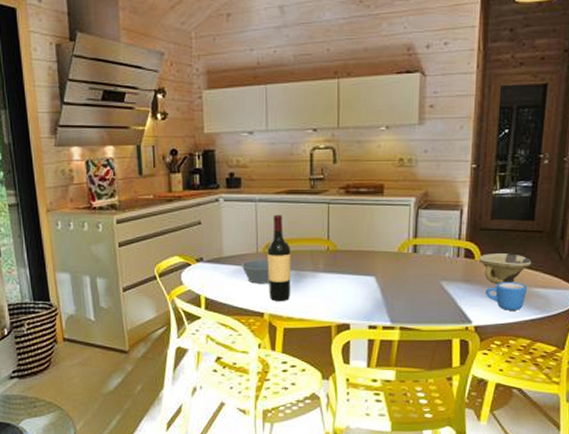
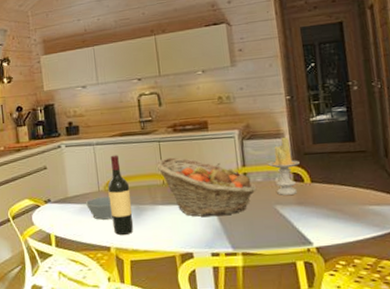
fruit basket: none [322,222,425,289] -> present [156,157,257,217]
candle: none [441,209,474,271] -> present [268,136,300,195]
bowl: present [479,253,532,284] -> none [308,174,362,205]
mug: present [485,281,528,310] -> none [320,201,363,230]

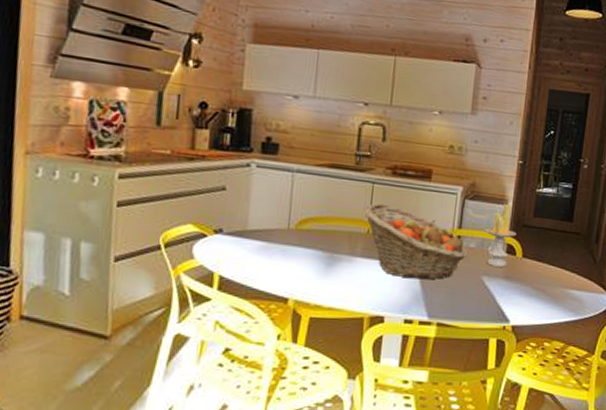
bowl: present [86,196,113,220] -> none [268,236,301,265]
wine bottle: present [107,155,134,235] -> none [296,188,328,286]

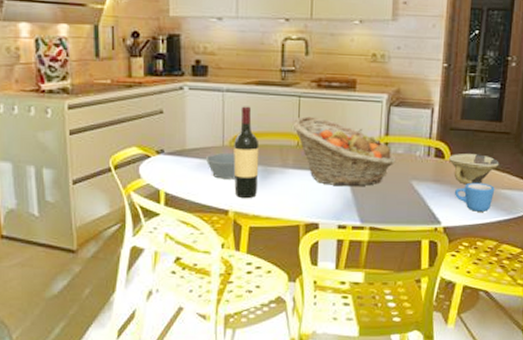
bowl: none [268,236,301,265] -> present [206,152,236,179]
wine bottle: none [296,188,328,286] -> present [233,106,260,198]
candle: present [485,203,516,267] -> none [412,108,444,171]
bowl: none [520,251,569,283] -> present [449,154,499,185]
mug: none [524,281,564,312] -> present [454,182,495,212]

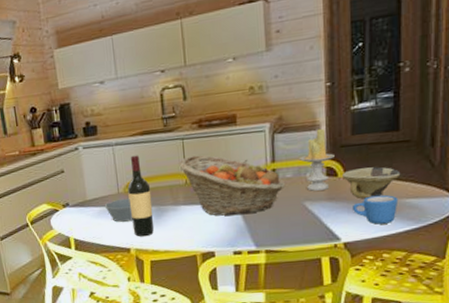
candle: none [412,108,444,171] -> present [300,128,335,191]

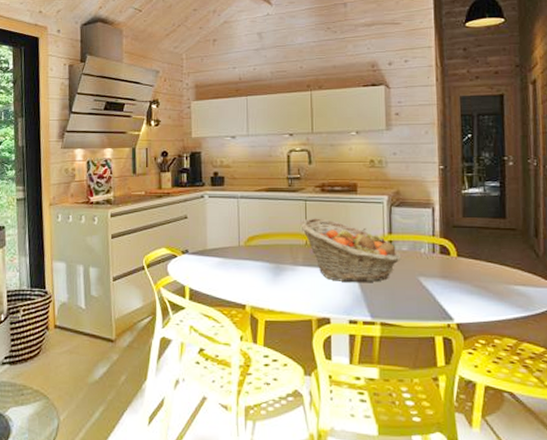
bowl: present [105,198,133,222] -> none [225,252,251,276]
wine bottle: present [127,155,154,236] -> none [249,210,272,293]
candle: present [300,128,335,191] -> none [415,207,447,267]
bowl: present [343,167,401,199] -> none [455,250,509,281]
mug: present [351,194,399,225] -> none [464,278,508,308]

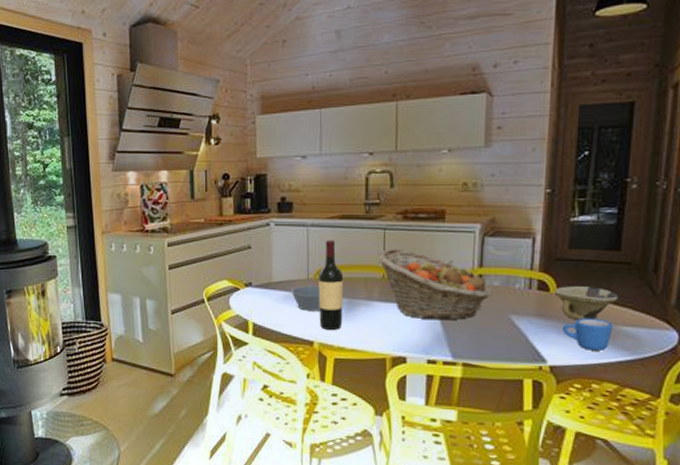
bowl: none [225,252,251,276] -> present [292,285,321,311]
wine bottle: none [249,210,272,293] -> present [318,240,344,330]
bowl: none [455,250,509,281] -> present [555,286,619,320]
mug: none [464,278,508,308] -> present [562,318,614,351]

